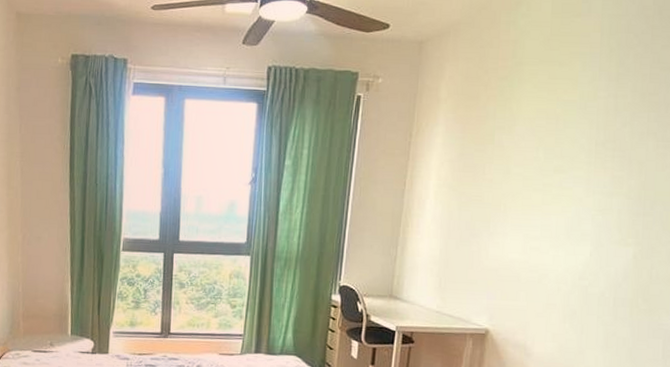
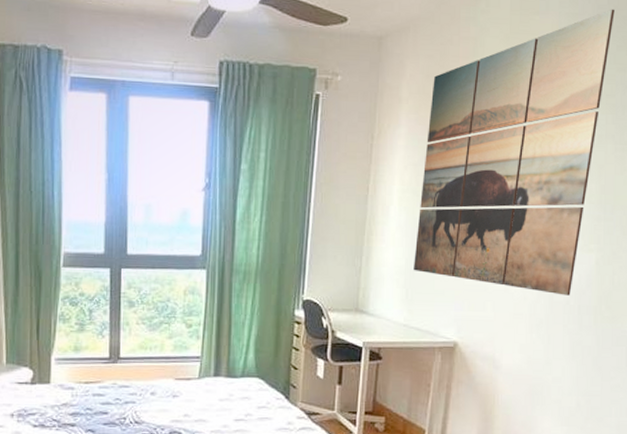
wall art: none [447,9,660,288] -> present [414,9,615,296]

